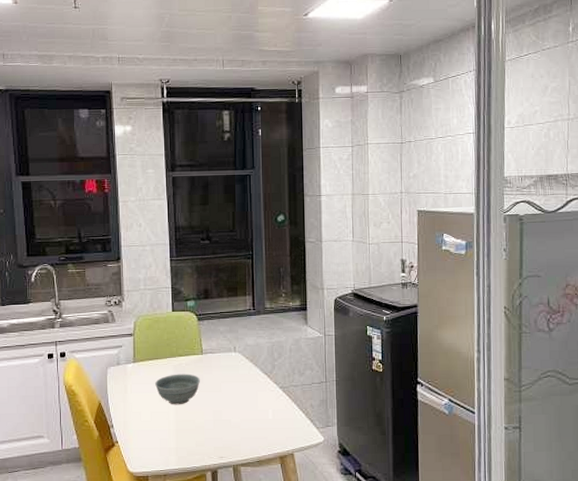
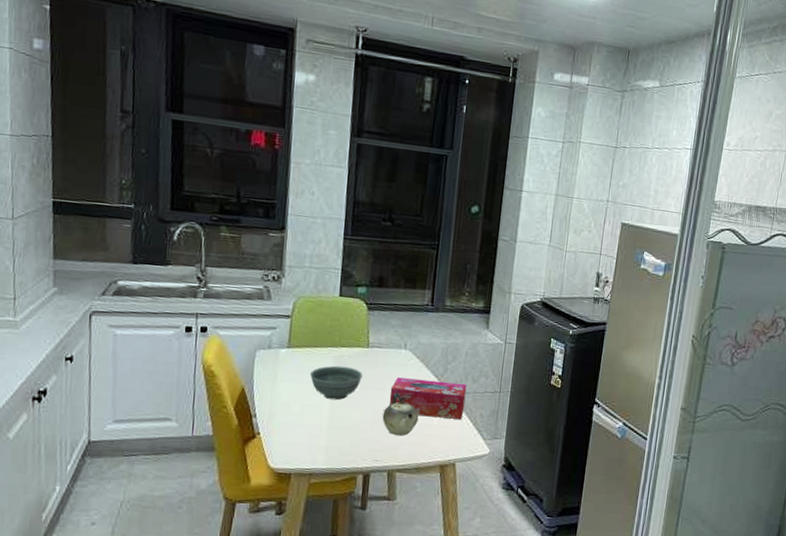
teapot: none [222,392,255,433] -> present [382,392,419,436]
tissue box: none [226,377,295,412] -> present [389,377,467,420]

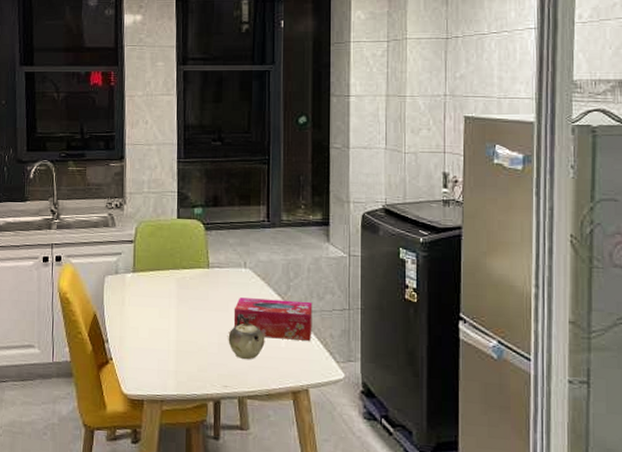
bowl: present [310,365,362,400] -> none [155,288,205,324]

